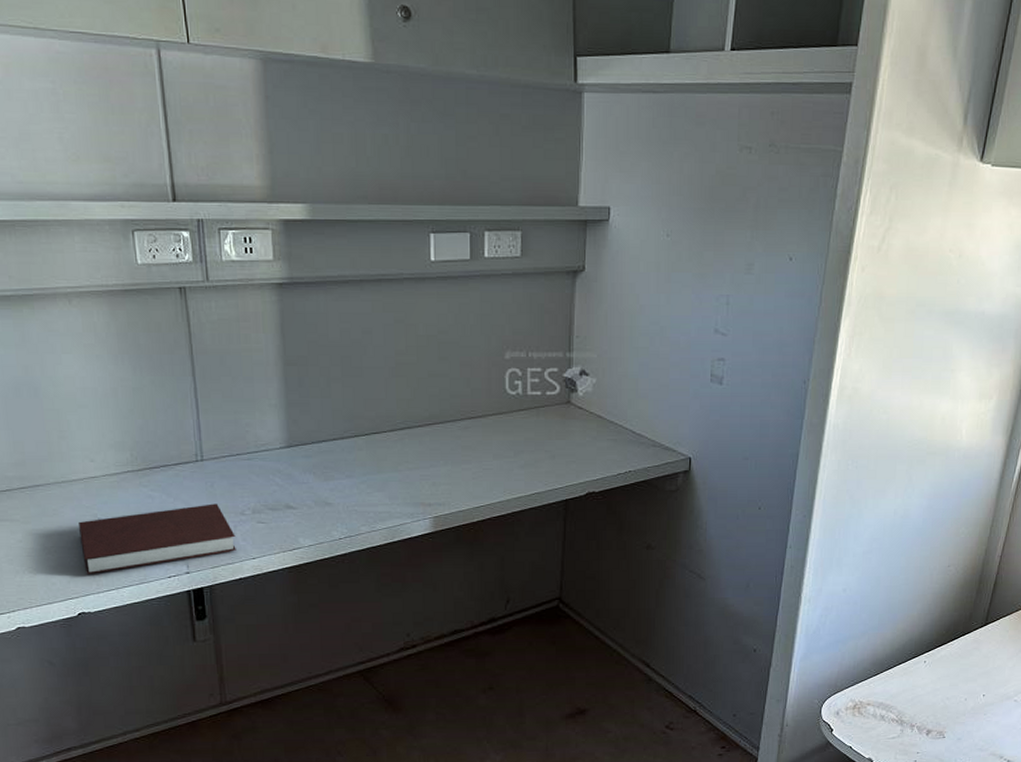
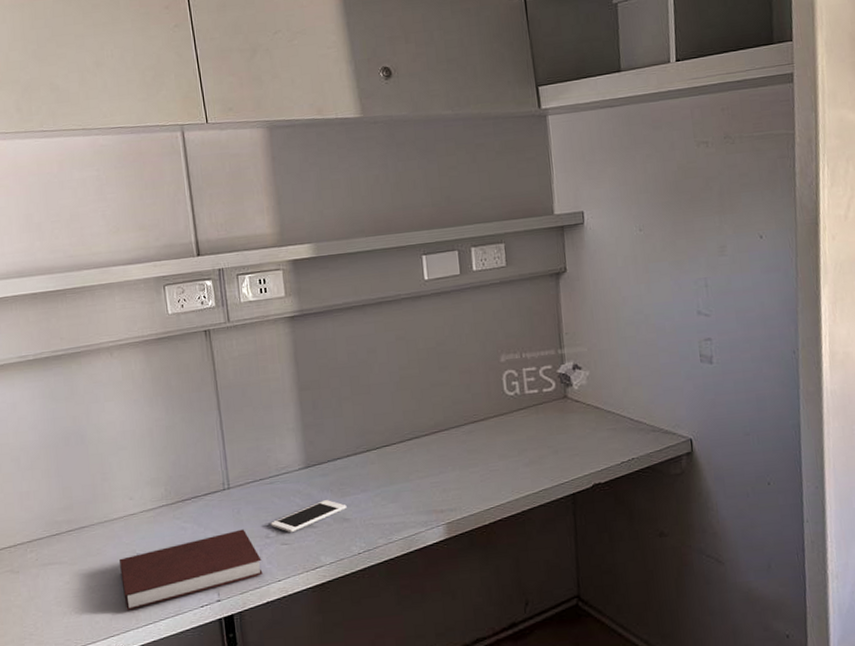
cell phone: none [247,482,330,511] -> present [271,500,347,532]

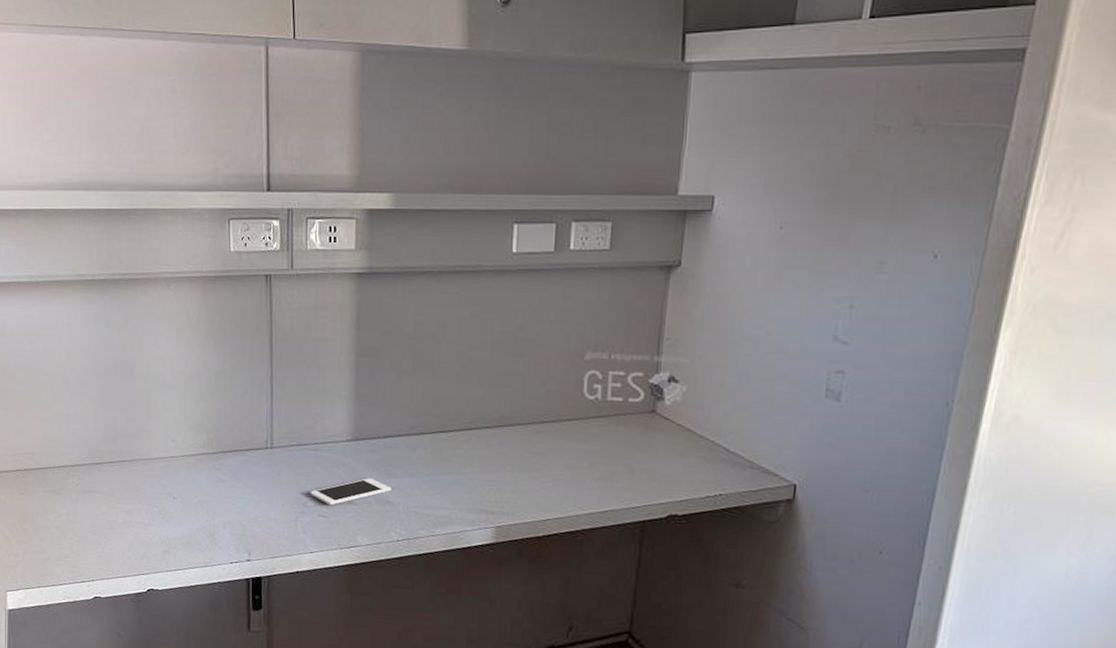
notebook: present [119,529,263,611] -> none [156,492,296,553]

